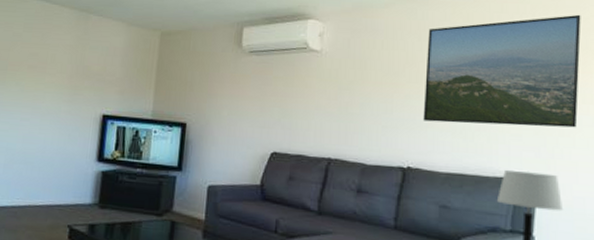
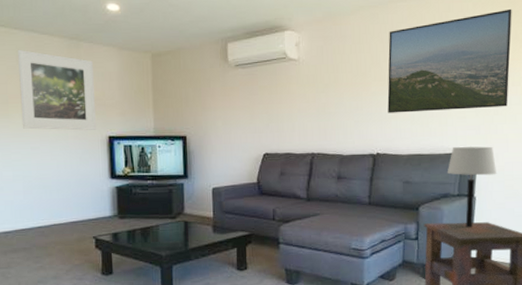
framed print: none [16,17,99,107] -> present [18,49,96,131]

